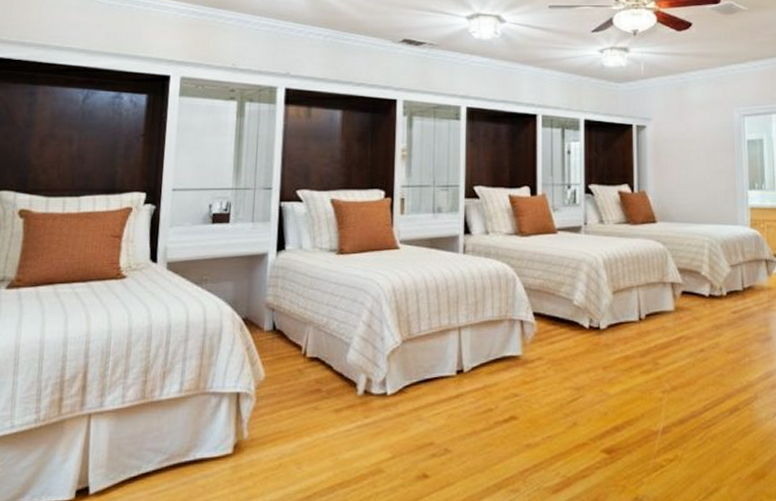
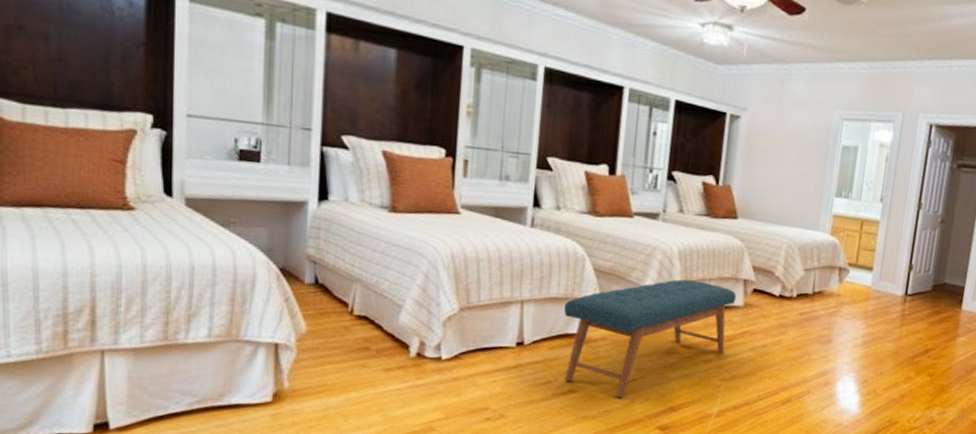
bench: none [500,289,666,420] -> present [564,279,737,397]

